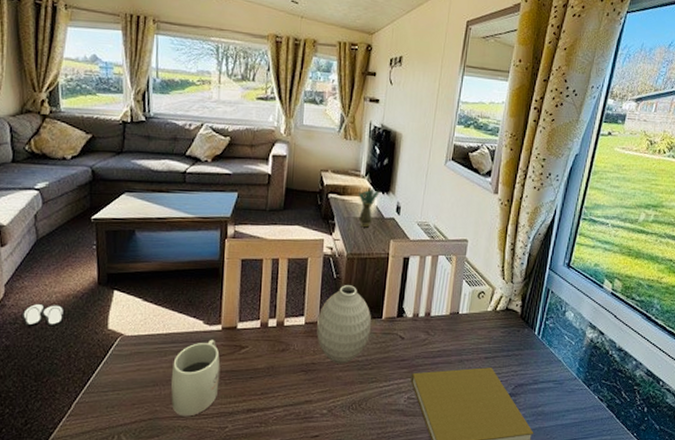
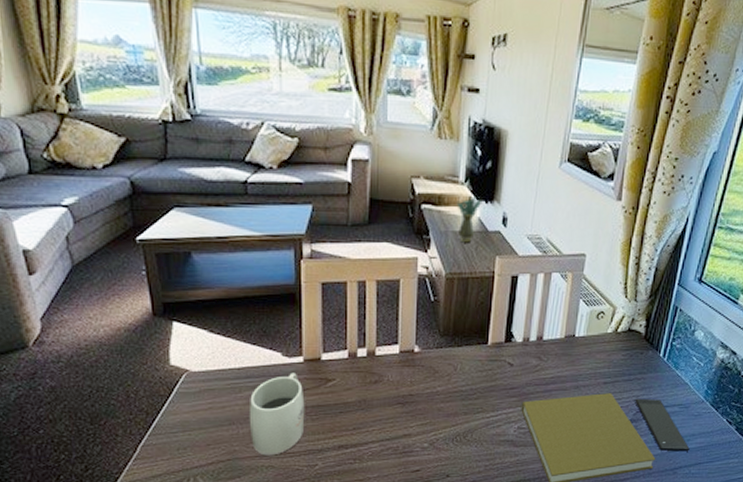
slippers: present [21,303,65,326] -> none [65,338,117,364]
vase: present [316,285,372,364] -> none [412,308,476,394]
smartphone: none [513,373,565,427] -> present [635,398,690,452]

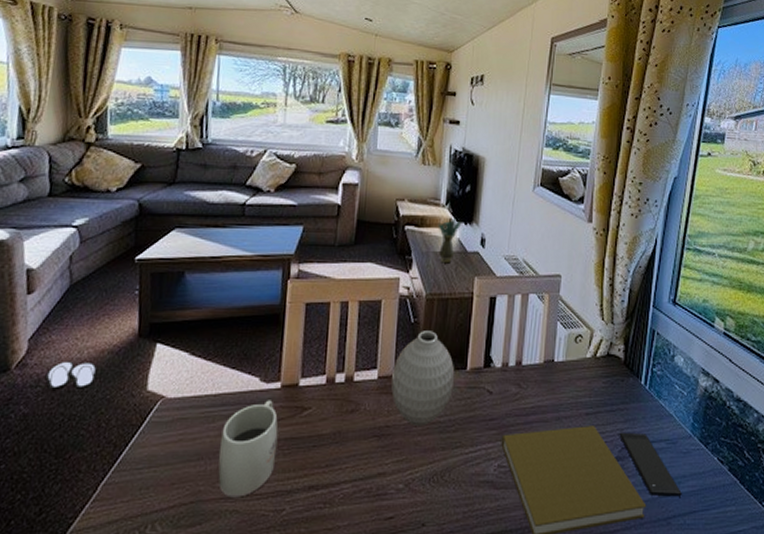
slippers: none [65,338,117,364] -> present [45,361,97,389]
vase: none [412,308,476,394] -> present [390,331,455,426]

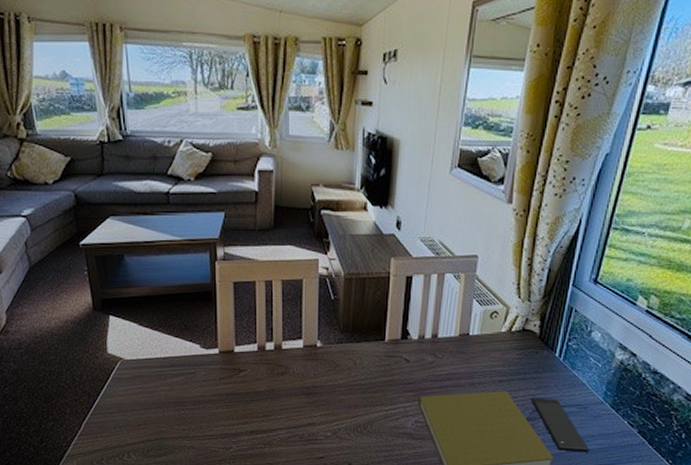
slippers: present [45,361,97,389] -> none [25,329,65,351]
mug: present [217,400,279,498] -> none [172,363,221,437]
vase: present [390,331,455,426] -> none [315,307,374,387]
vase: present [438,217,462,264] -> none [353,201,377,246]

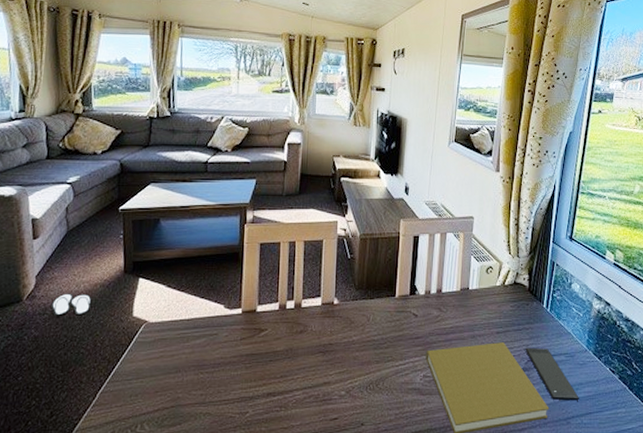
slippers: none [25,329,65,351] -> present [51,293,92,316]

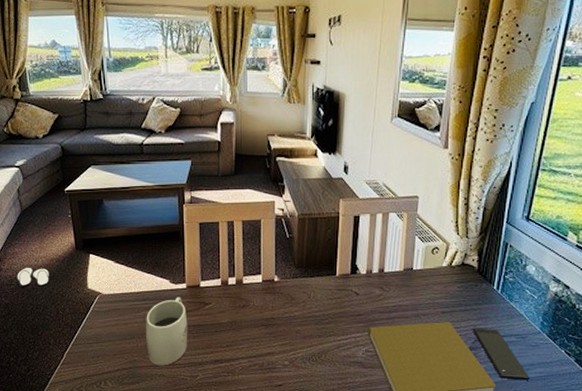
mug: none [192,323,241,403] -> present [145,297,188,366]

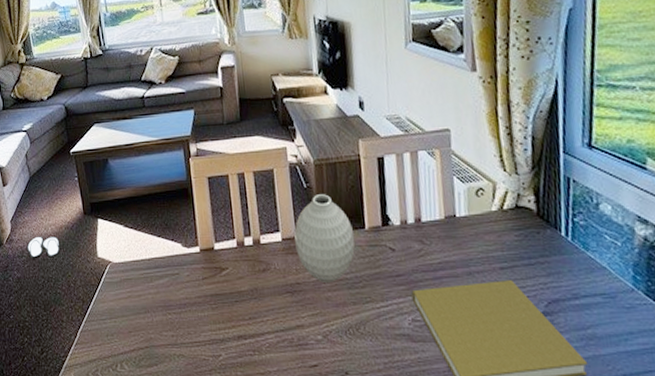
mug: present [145,297,188,366] -> none [159,262,207,344]
vase: none [273,244,326,319] -> present [294,194,356,283]
smartphone: present [472,327,530,380] -> none [542,286,631,355]

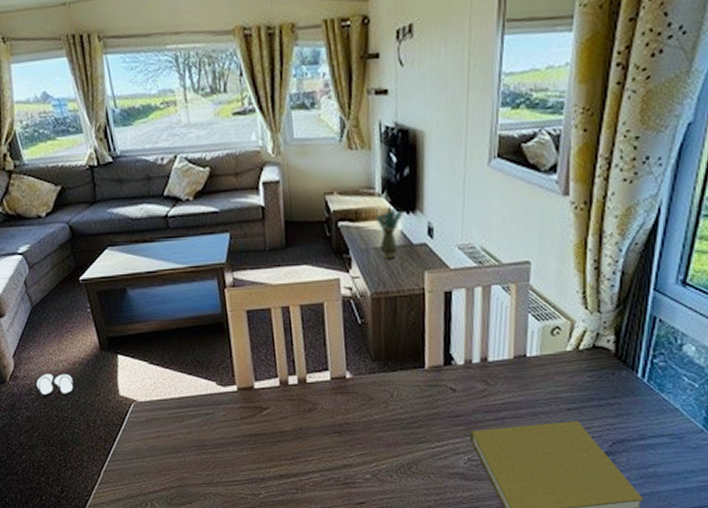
vase: present [294,194,356,283] -> none [344,331,413,423]
vase: none [314,84,338,130] -> present [375,206,404,260]

